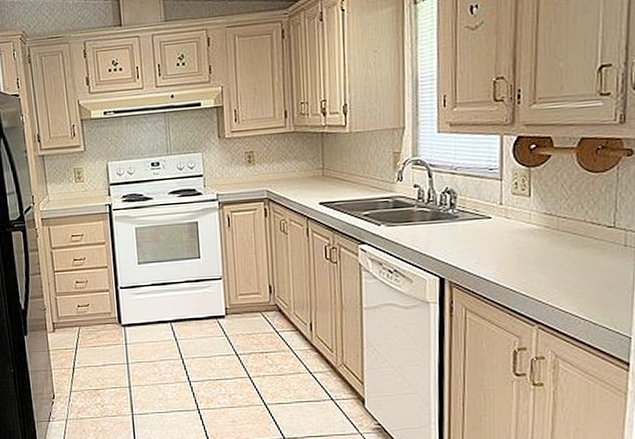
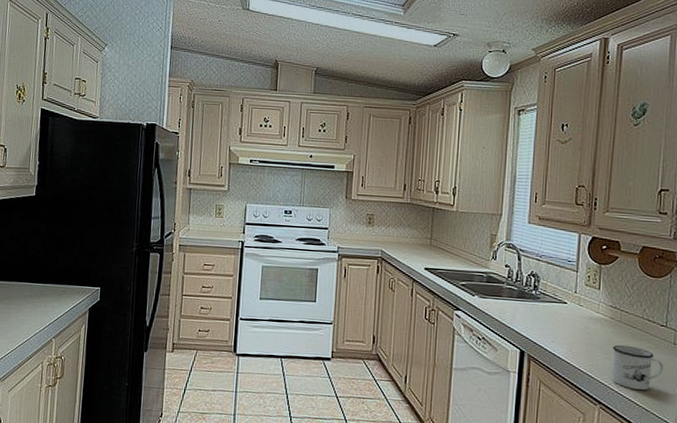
mug: none [549,255,614,304] -> present [612,344,664,391]

